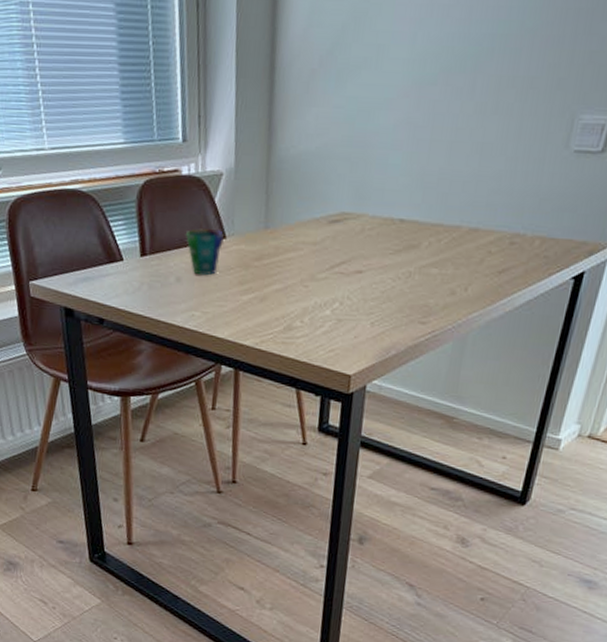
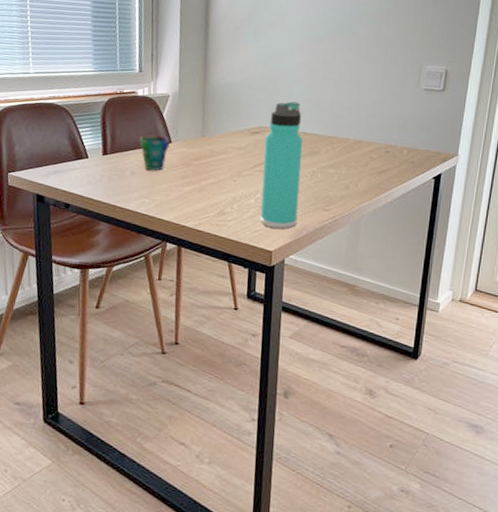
thermos bottle: none [337,176,398,348] -> present [260,101,303,229]

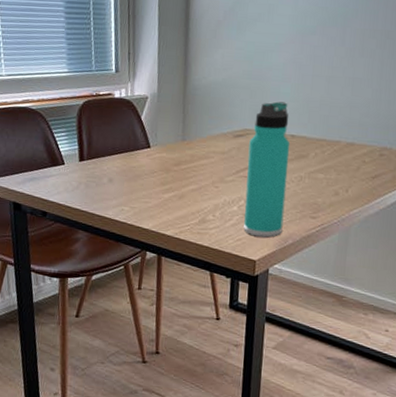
cup: present [140,135,170,171] -> none [117,140,149,178]

